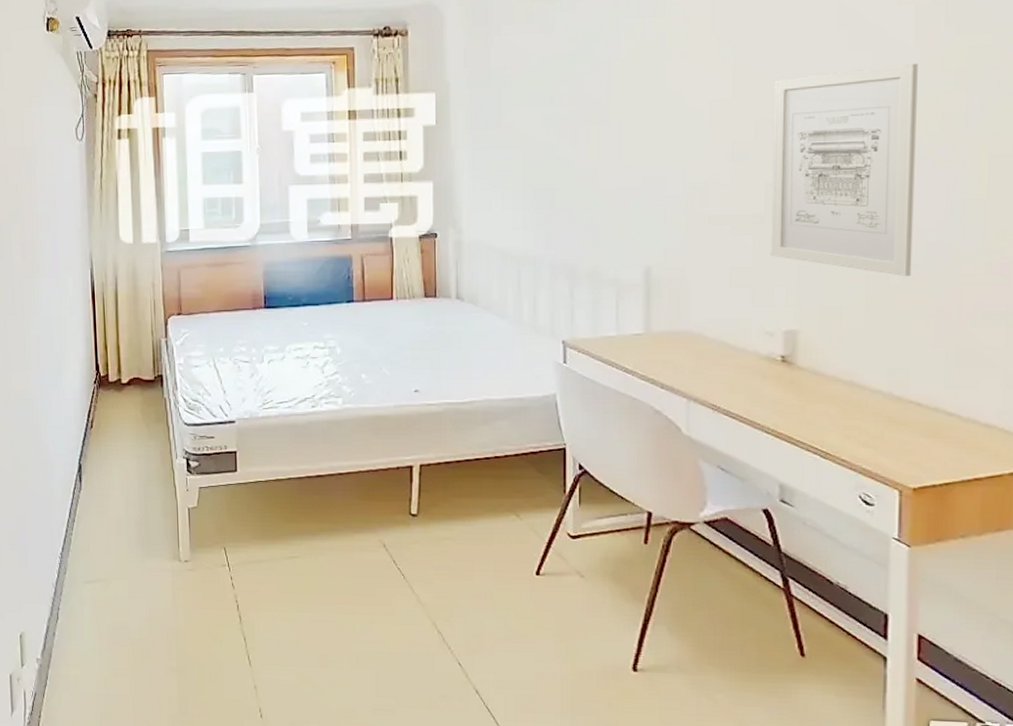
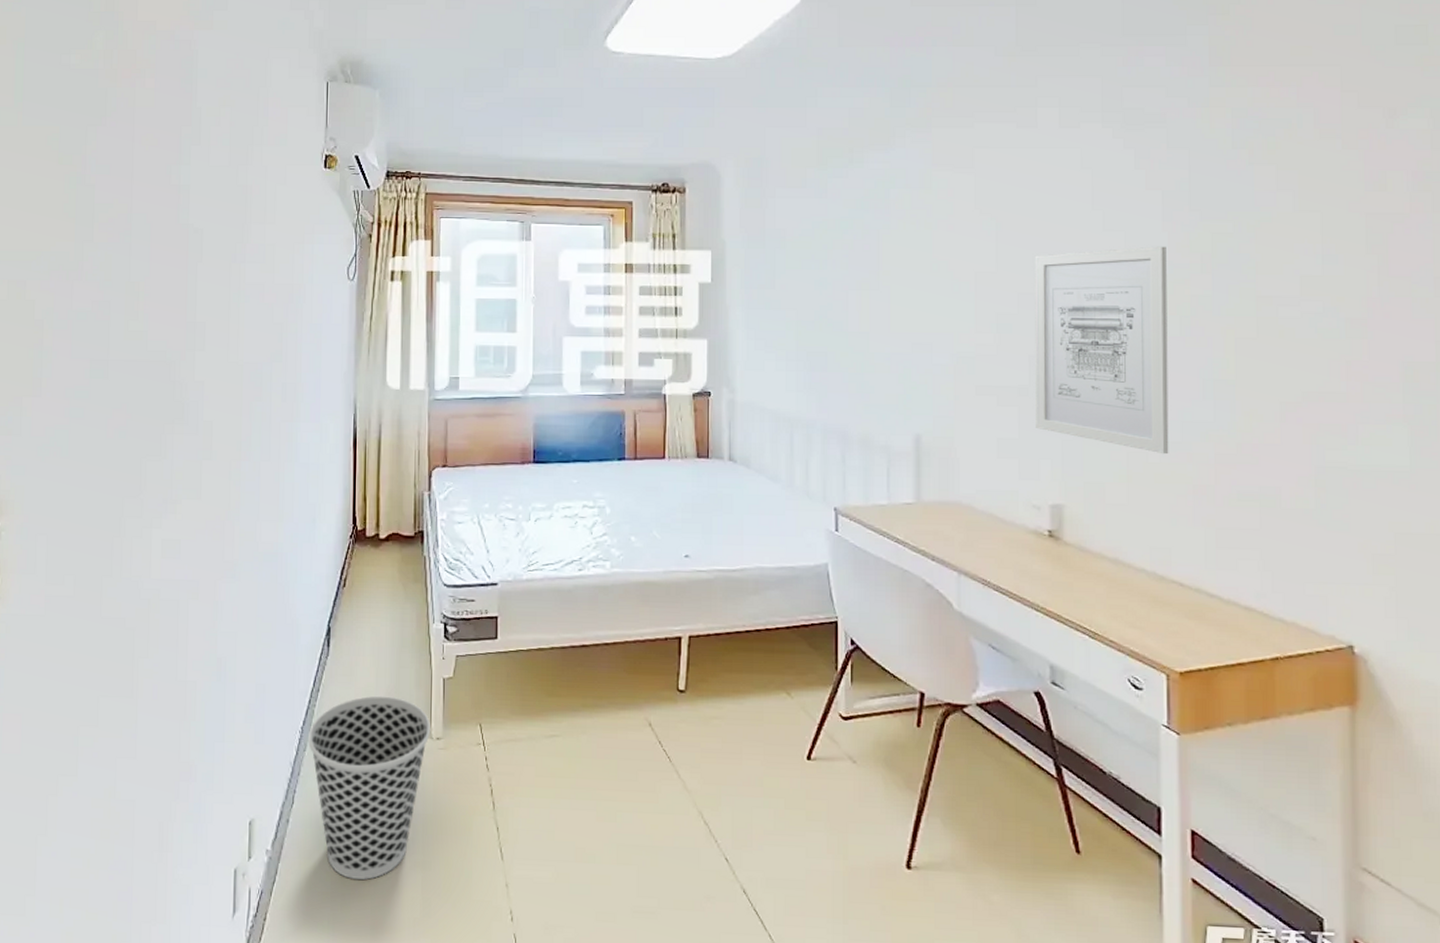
wastebasket: none [68,524,179,683] -> present [308,695,430,880]

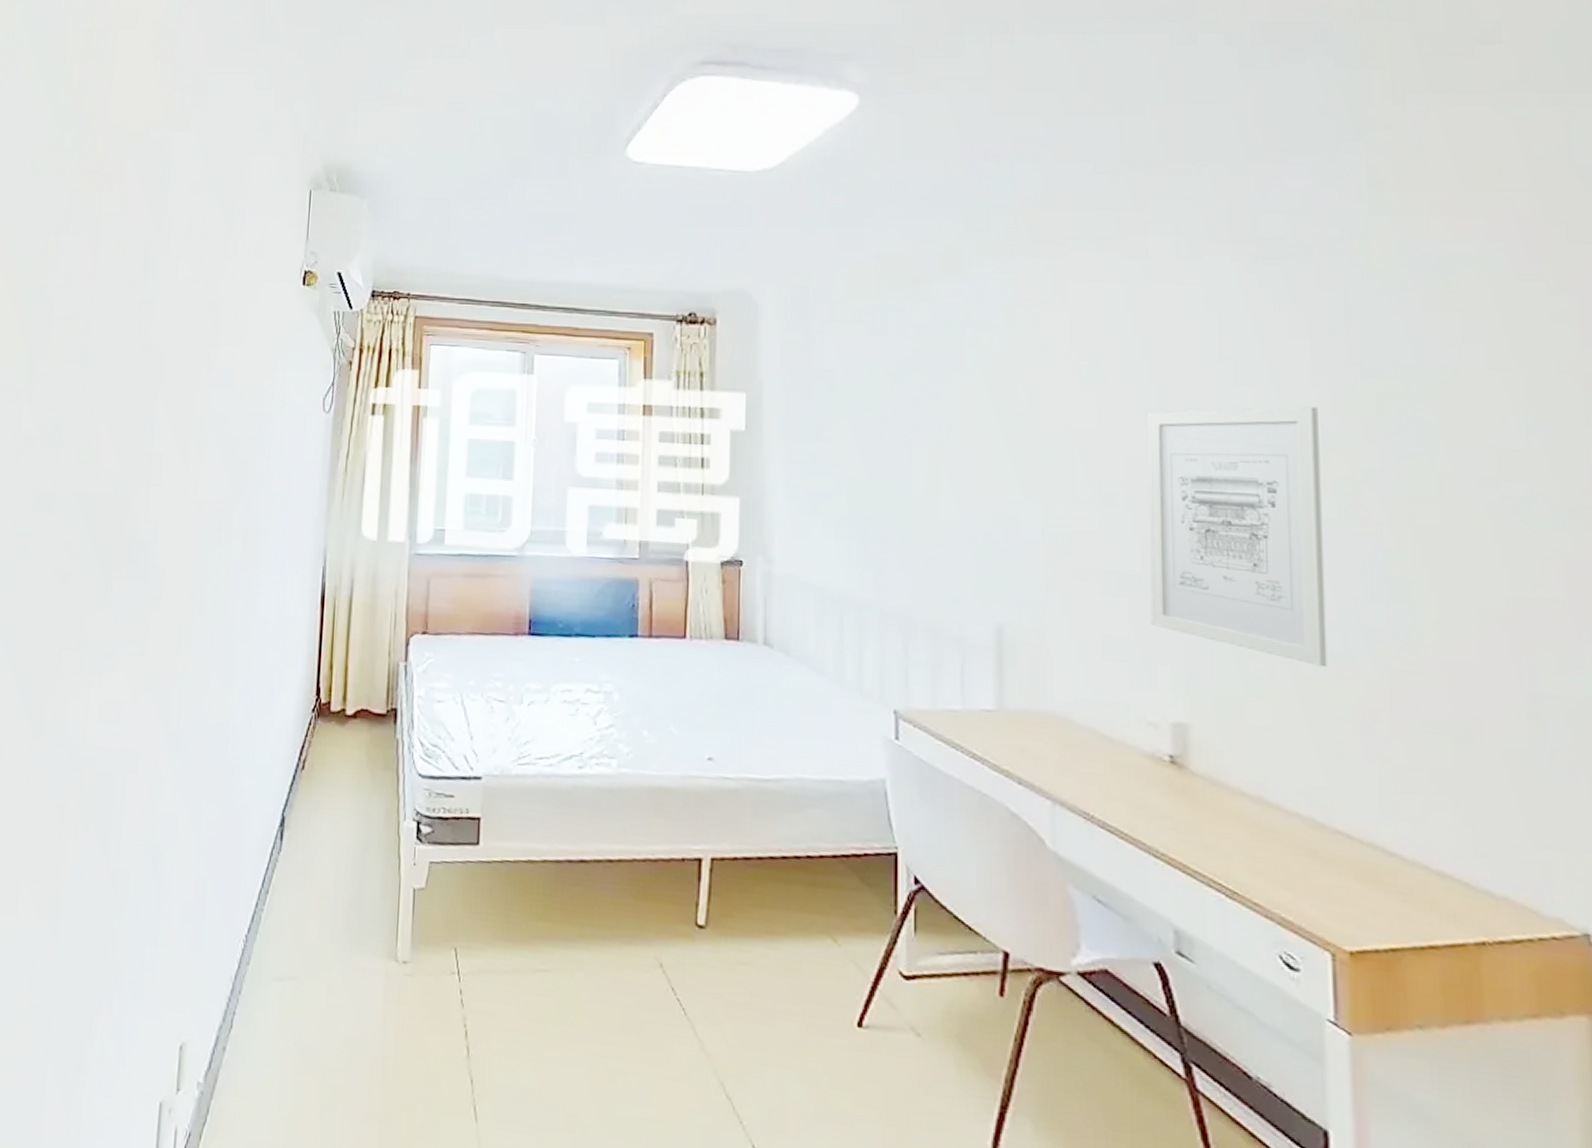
wastebasket: present [308,695,430,880] -> none [253,903,396,1131]

